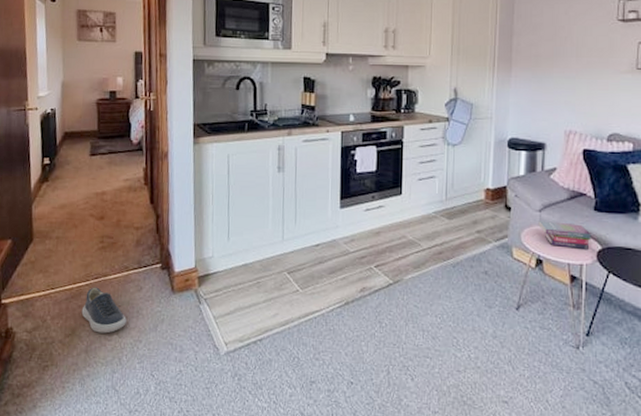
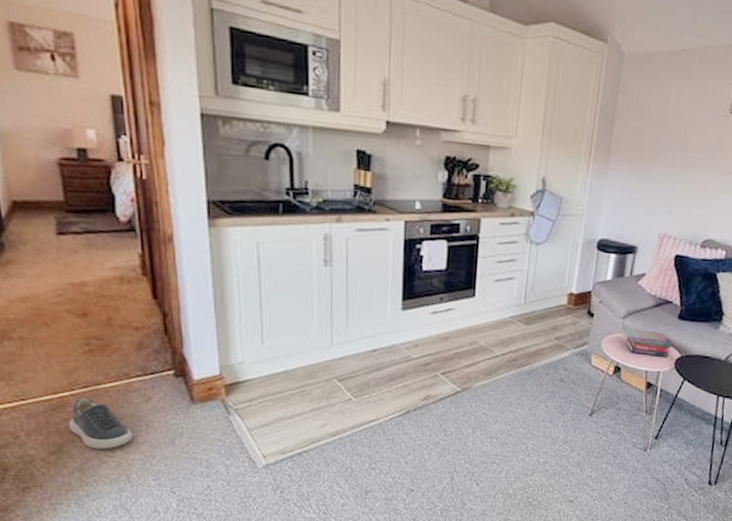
potted plant: none [408,89,433,117] -> present [488,175,517,209]

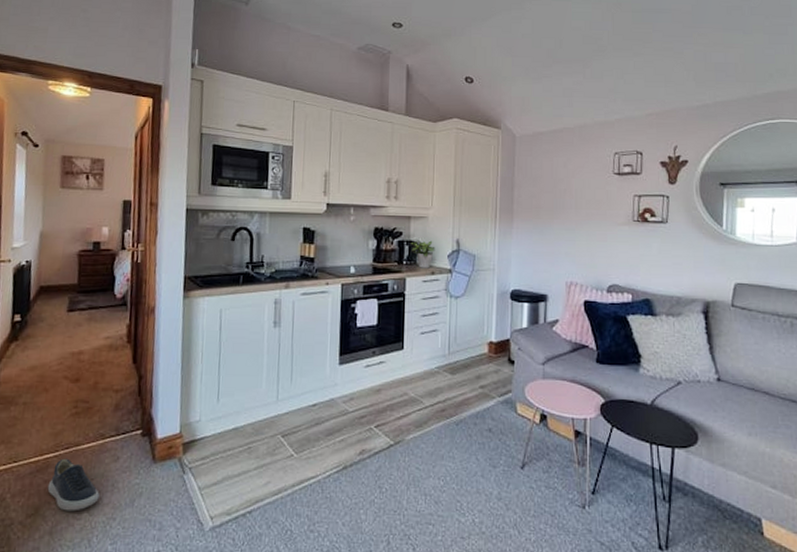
books: present [620,328,673,357] -> none [542,374,594,403]

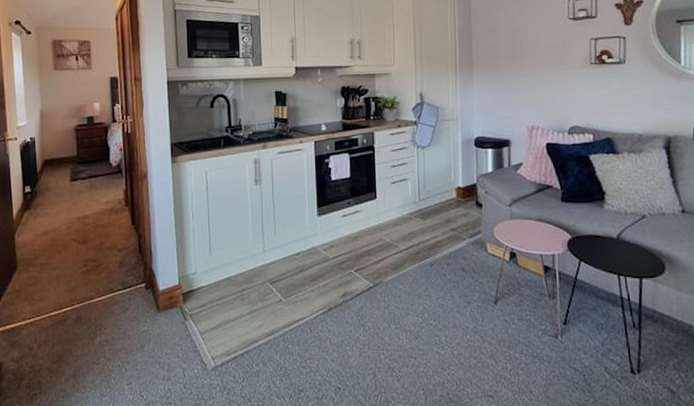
shoe: present [47,458,99,512] -> none [68,311,113,357]

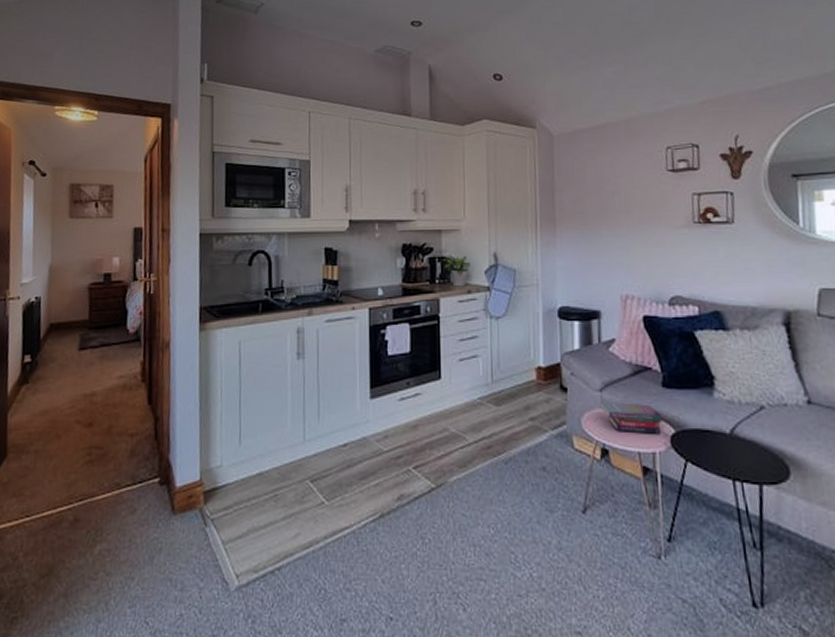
books: none [509,215,561,240] -> present [600,402,663,434]

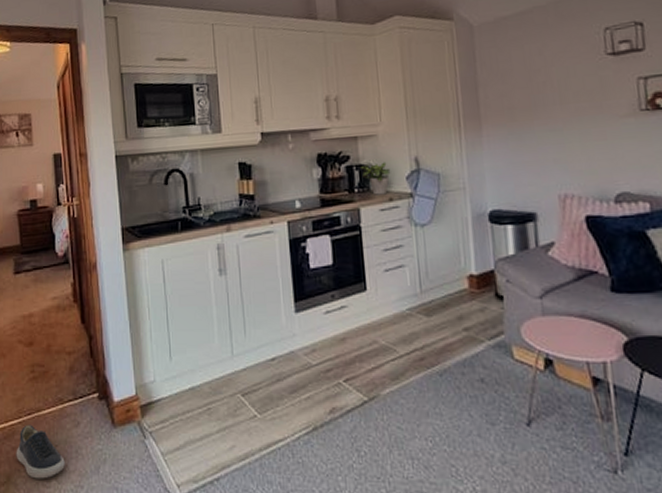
shoe: none [61,511,116,571] -> present [16,424,65,479]
books: present [600,402,663,434] -> none [540,309,613,343]

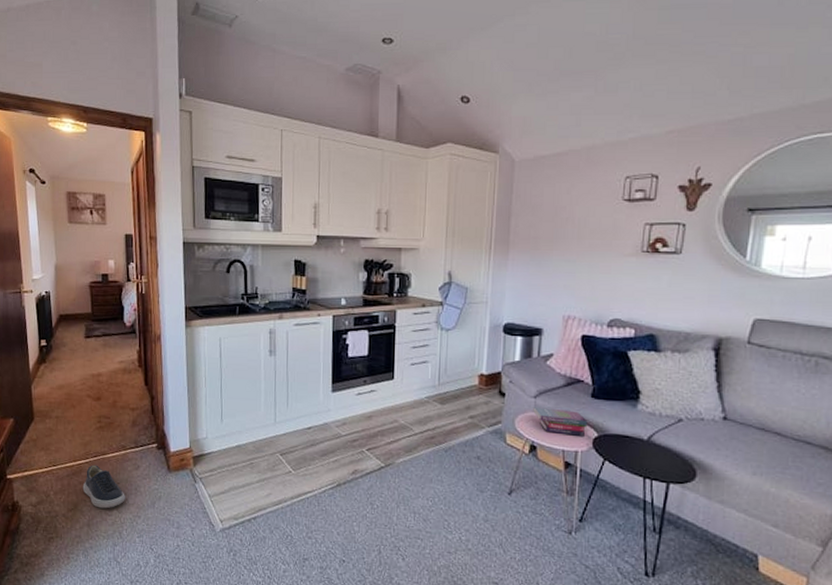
potted plant: present [360,162,391,195] -> none [401,272,427,301]
books: none [540,309,613,343] -> present [533,407,588,436]

